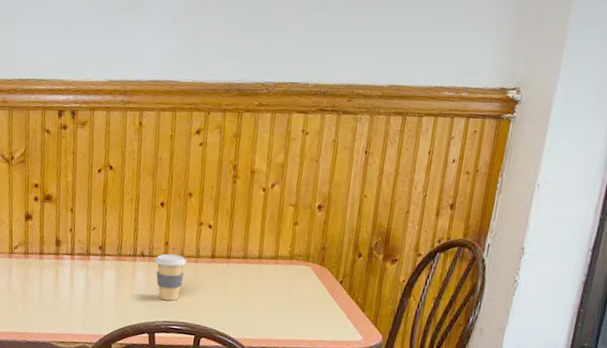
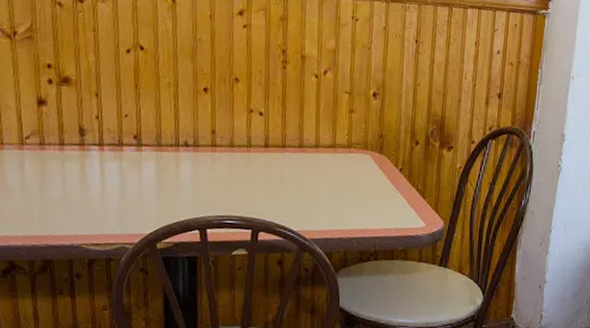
coffee cup: present [154,254,186,301] -> none [200,143,237,194]

